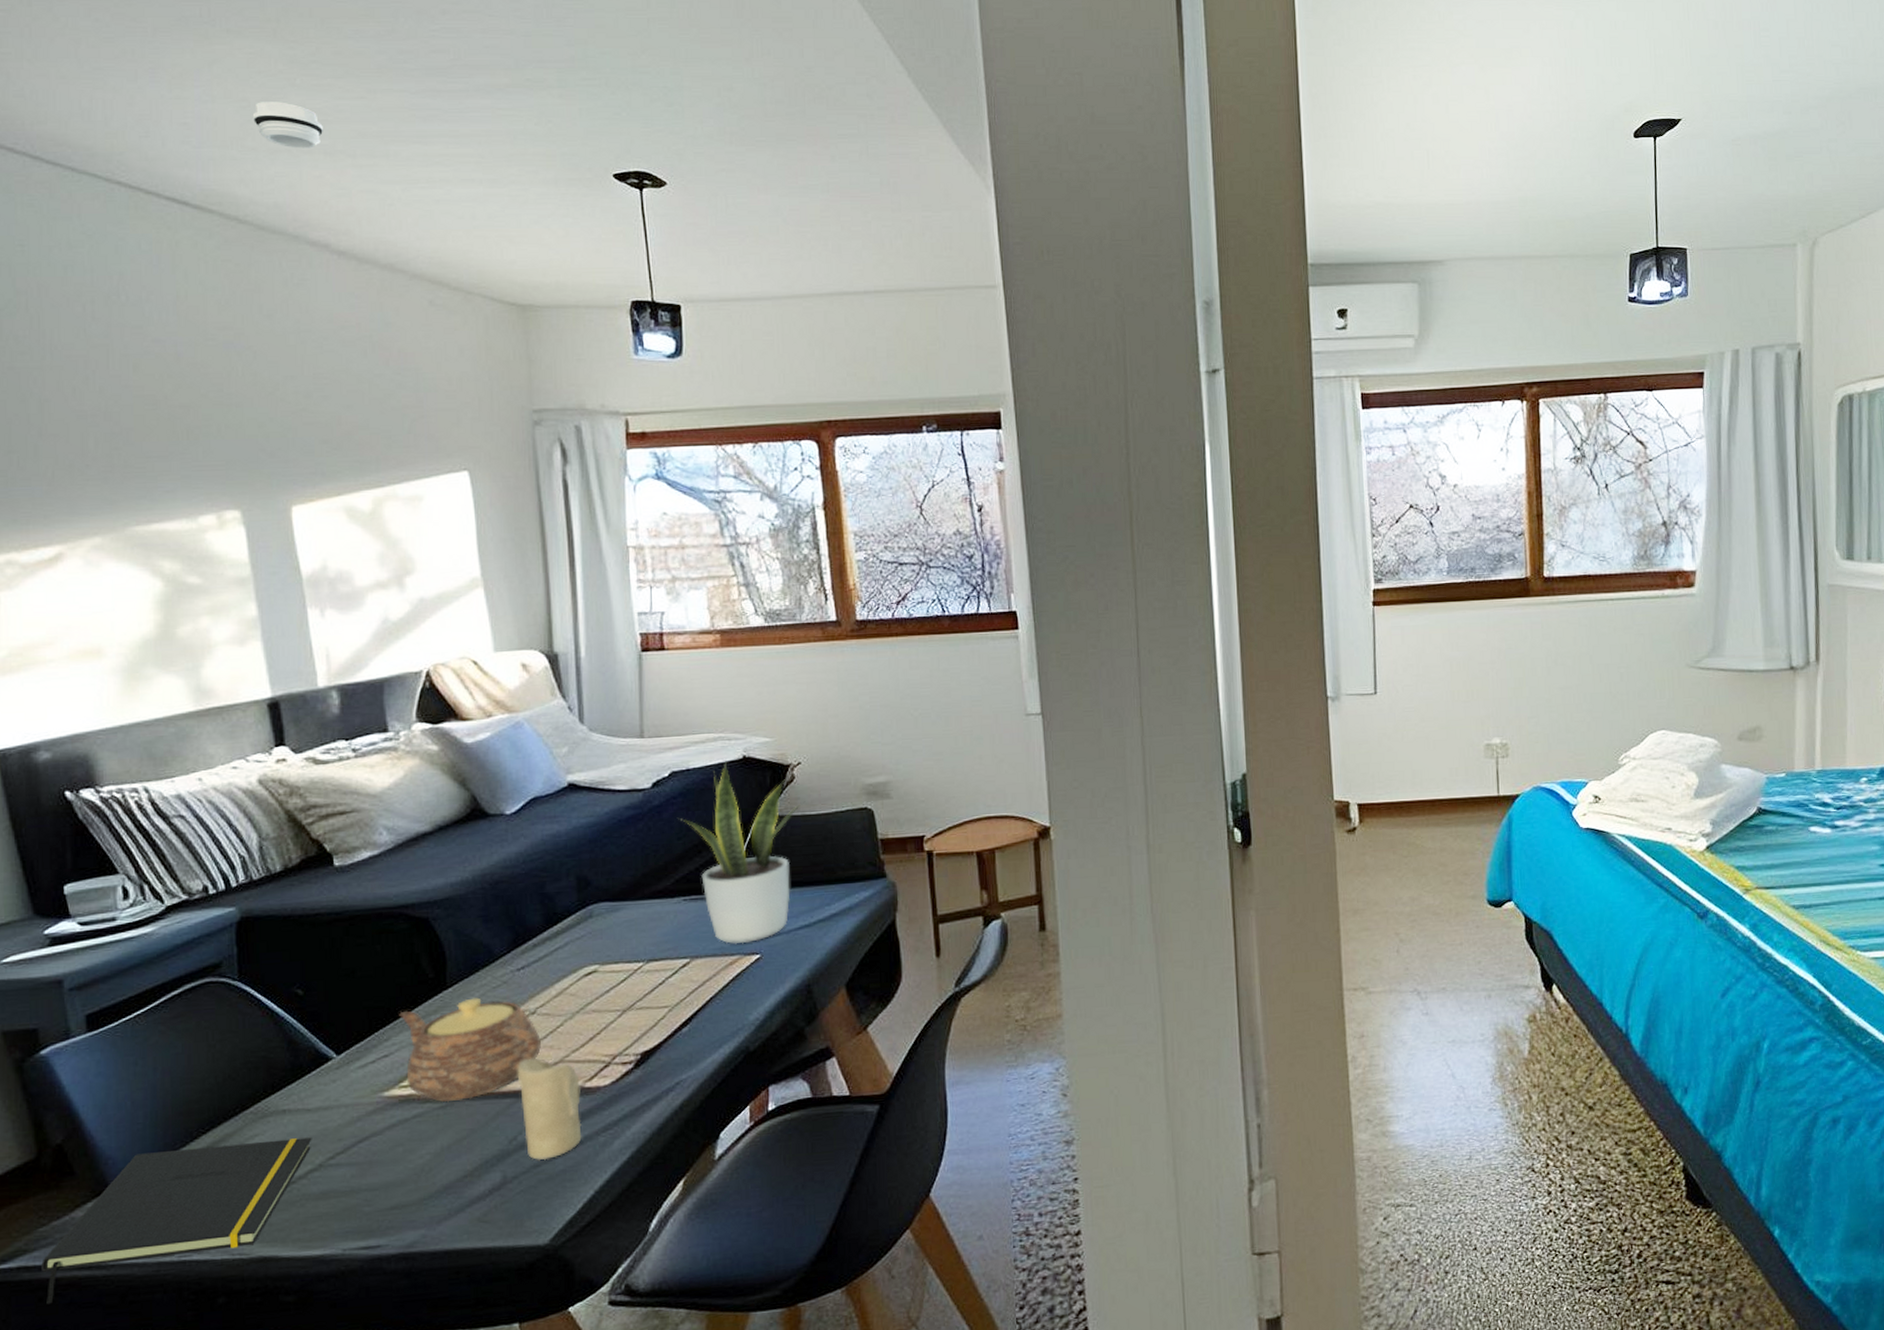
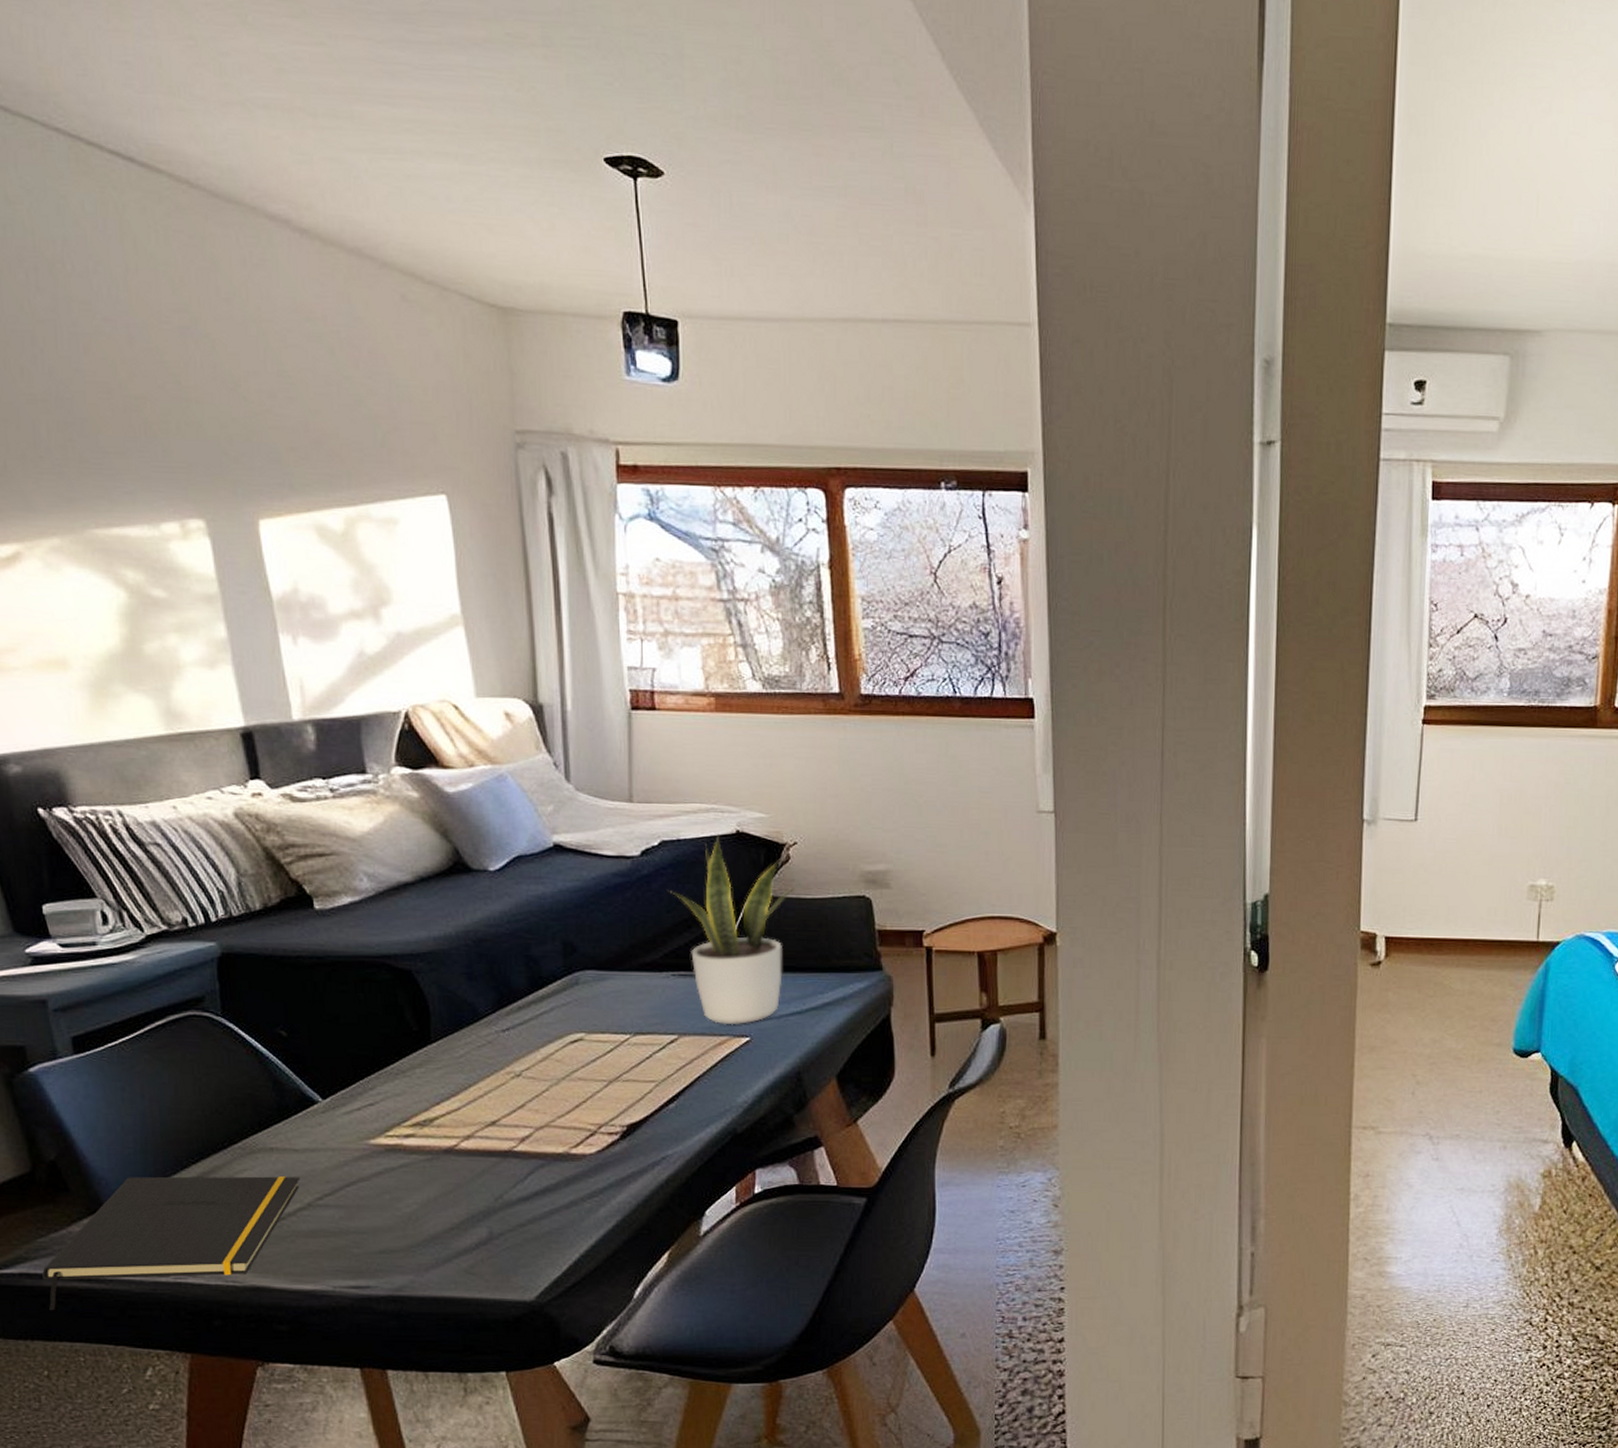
smoke detector: present [252,102,323,149] -> none [200,41,280,103]
teapot: present [399,997,541,1102] -> none [383,1055,527,1156]
candle: present [517,1058,582,1161] -> none [502,1120,567,1221]

